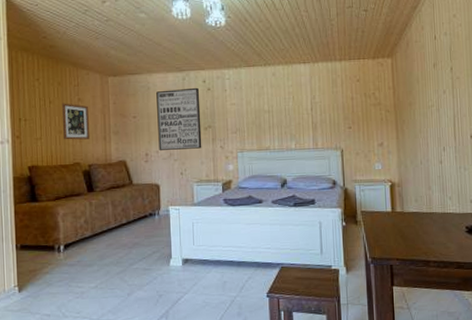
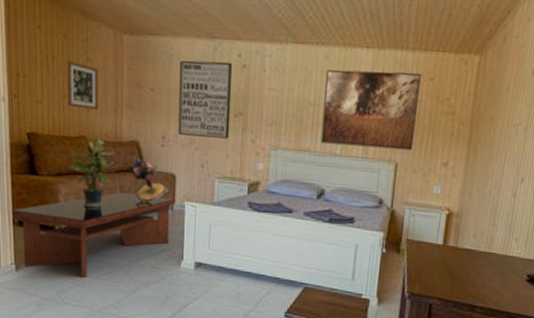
coffee table: none [15,205,161,289] -> present [12,192,176,277]
potted plant: none [66,163,105,224] -> present [69,139,114,208]
bouquet: none [117,174,157,212] -> present [127,156,172,203]
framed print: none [275,77,352,141] -> present [320,70,421,151]

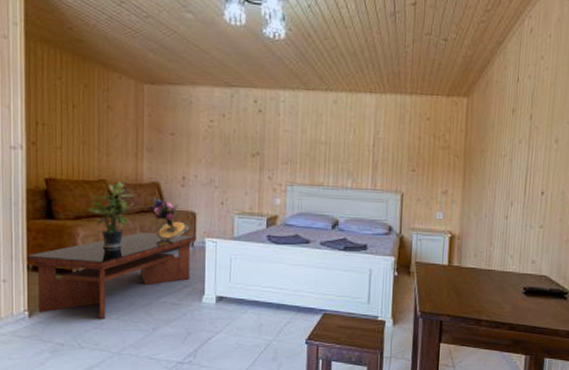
wall art: present [66,61,99,110] -> none [87,109,120,154]
wall art: present [178,60,233,139] -> none [198,106,250,177]
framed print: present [320,70,421,151] -> none [333,112,419,182]

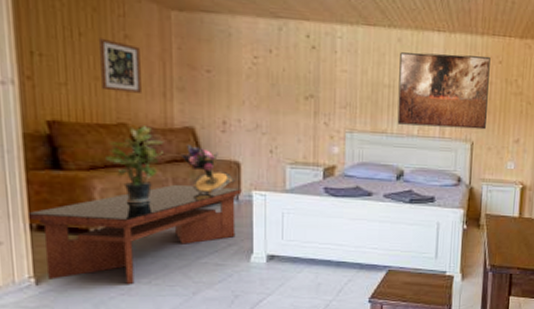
wall art: none [87,109,120,154] -> present [98,38,143,93]
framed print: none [333,112,419,182] -> present [397,52,491,130]

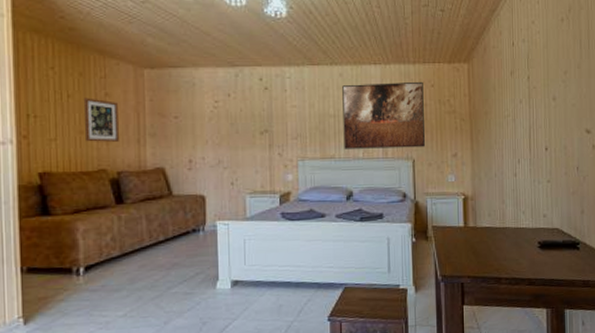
coffee table: present [29,184,242,284] -> none [20,219,207,319]
potted plant: present [106,126,164,204] -> none [88,170,139,242]
bouquet: present [180,144,237,194] -> none [153,183,202,228]

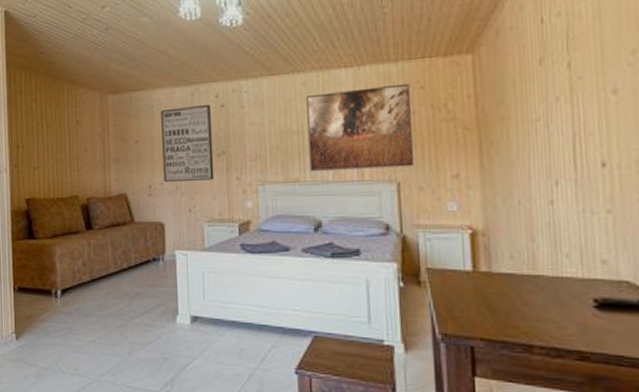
wall art: present [83,98,120,142] -> none [59,126,89,169]
wall art: none [203,86,257,157] -> present [161,104,214,182]

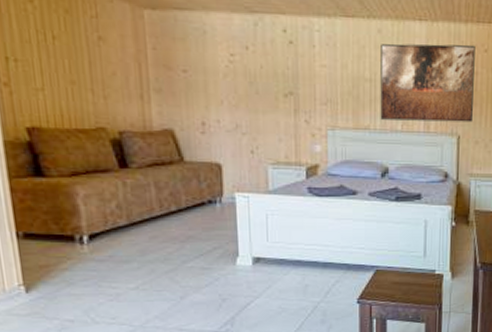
wall art: present [161,104,214,182] -> none [216,37,280,121]

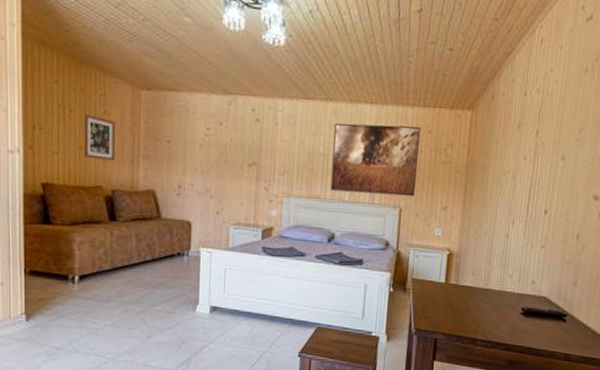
wall art: none [72,40,120,96] -> present [83,114,116,161]

